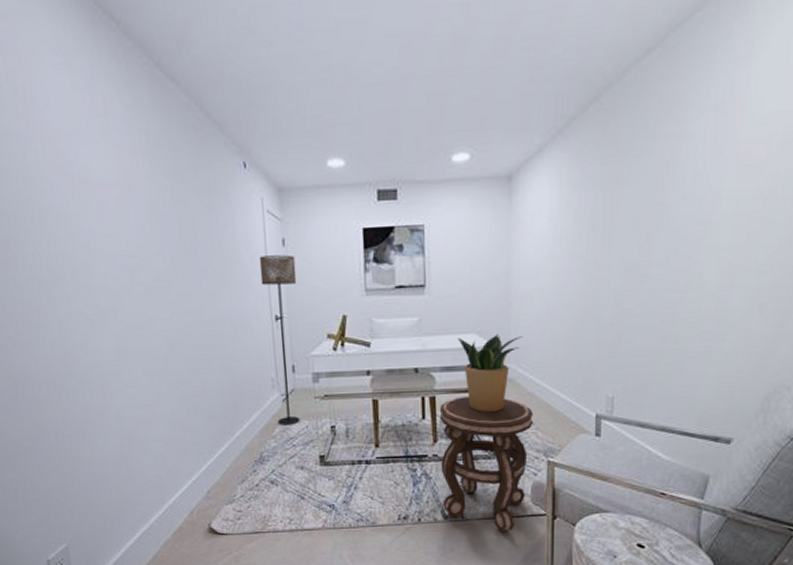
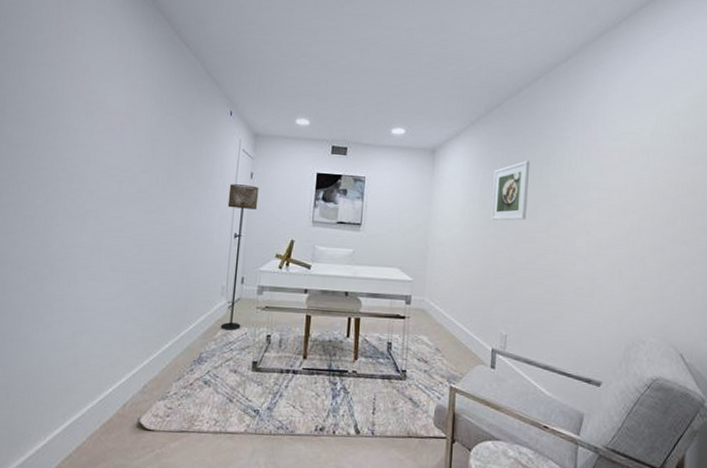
side table: present [439,396,533,533] -> none [357,321,440,452]
potted plant: present [457,333,524,413] -> none [383,270,437,338]
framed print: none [590,173,641,259] -> present [491,160,531,221]

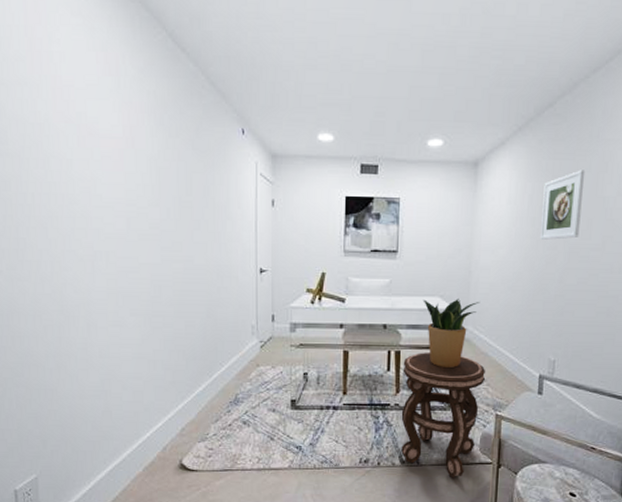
floor lamp: present [220,184,259,331] -> none [249,214,282,370]
side table: none [357,321,440,452] -> present [401,352,485,478]
potted plant: none [383,270,437,338] -> present [422,297,481,369]

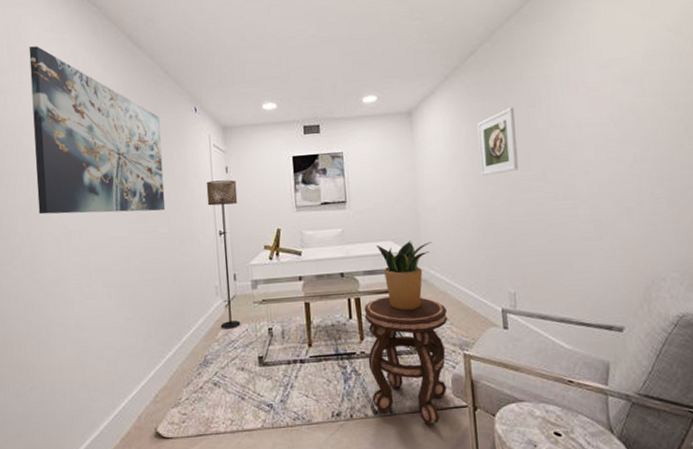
wall art: none [51,32,203,240] -> present [29,46,166,215]
floor lamp: none [249,214,282,370] -> present [206,180,241,329]

